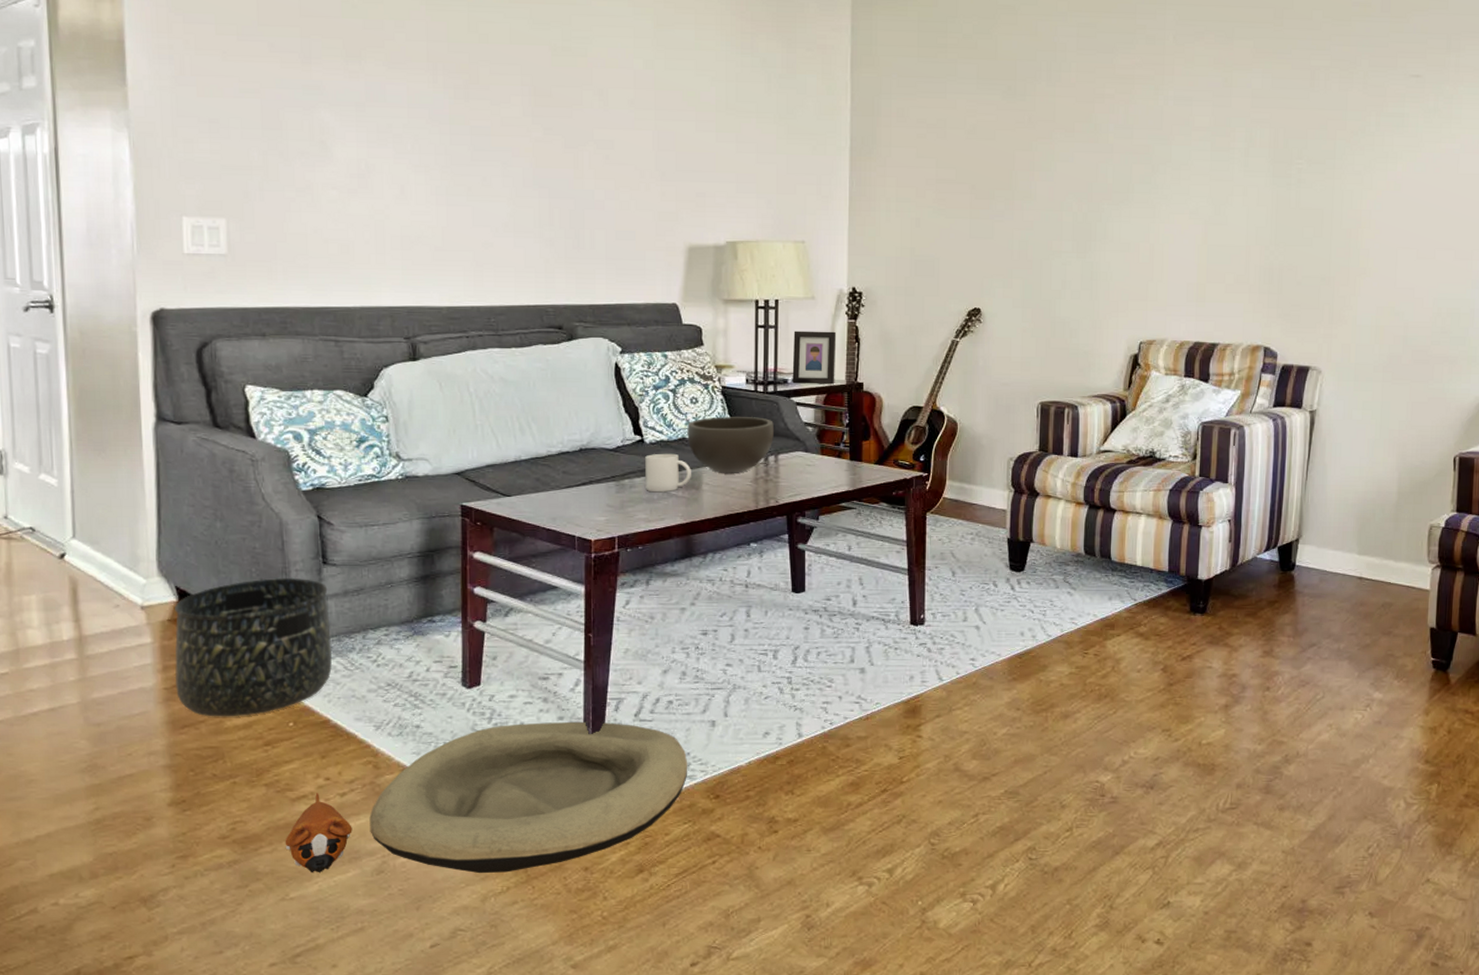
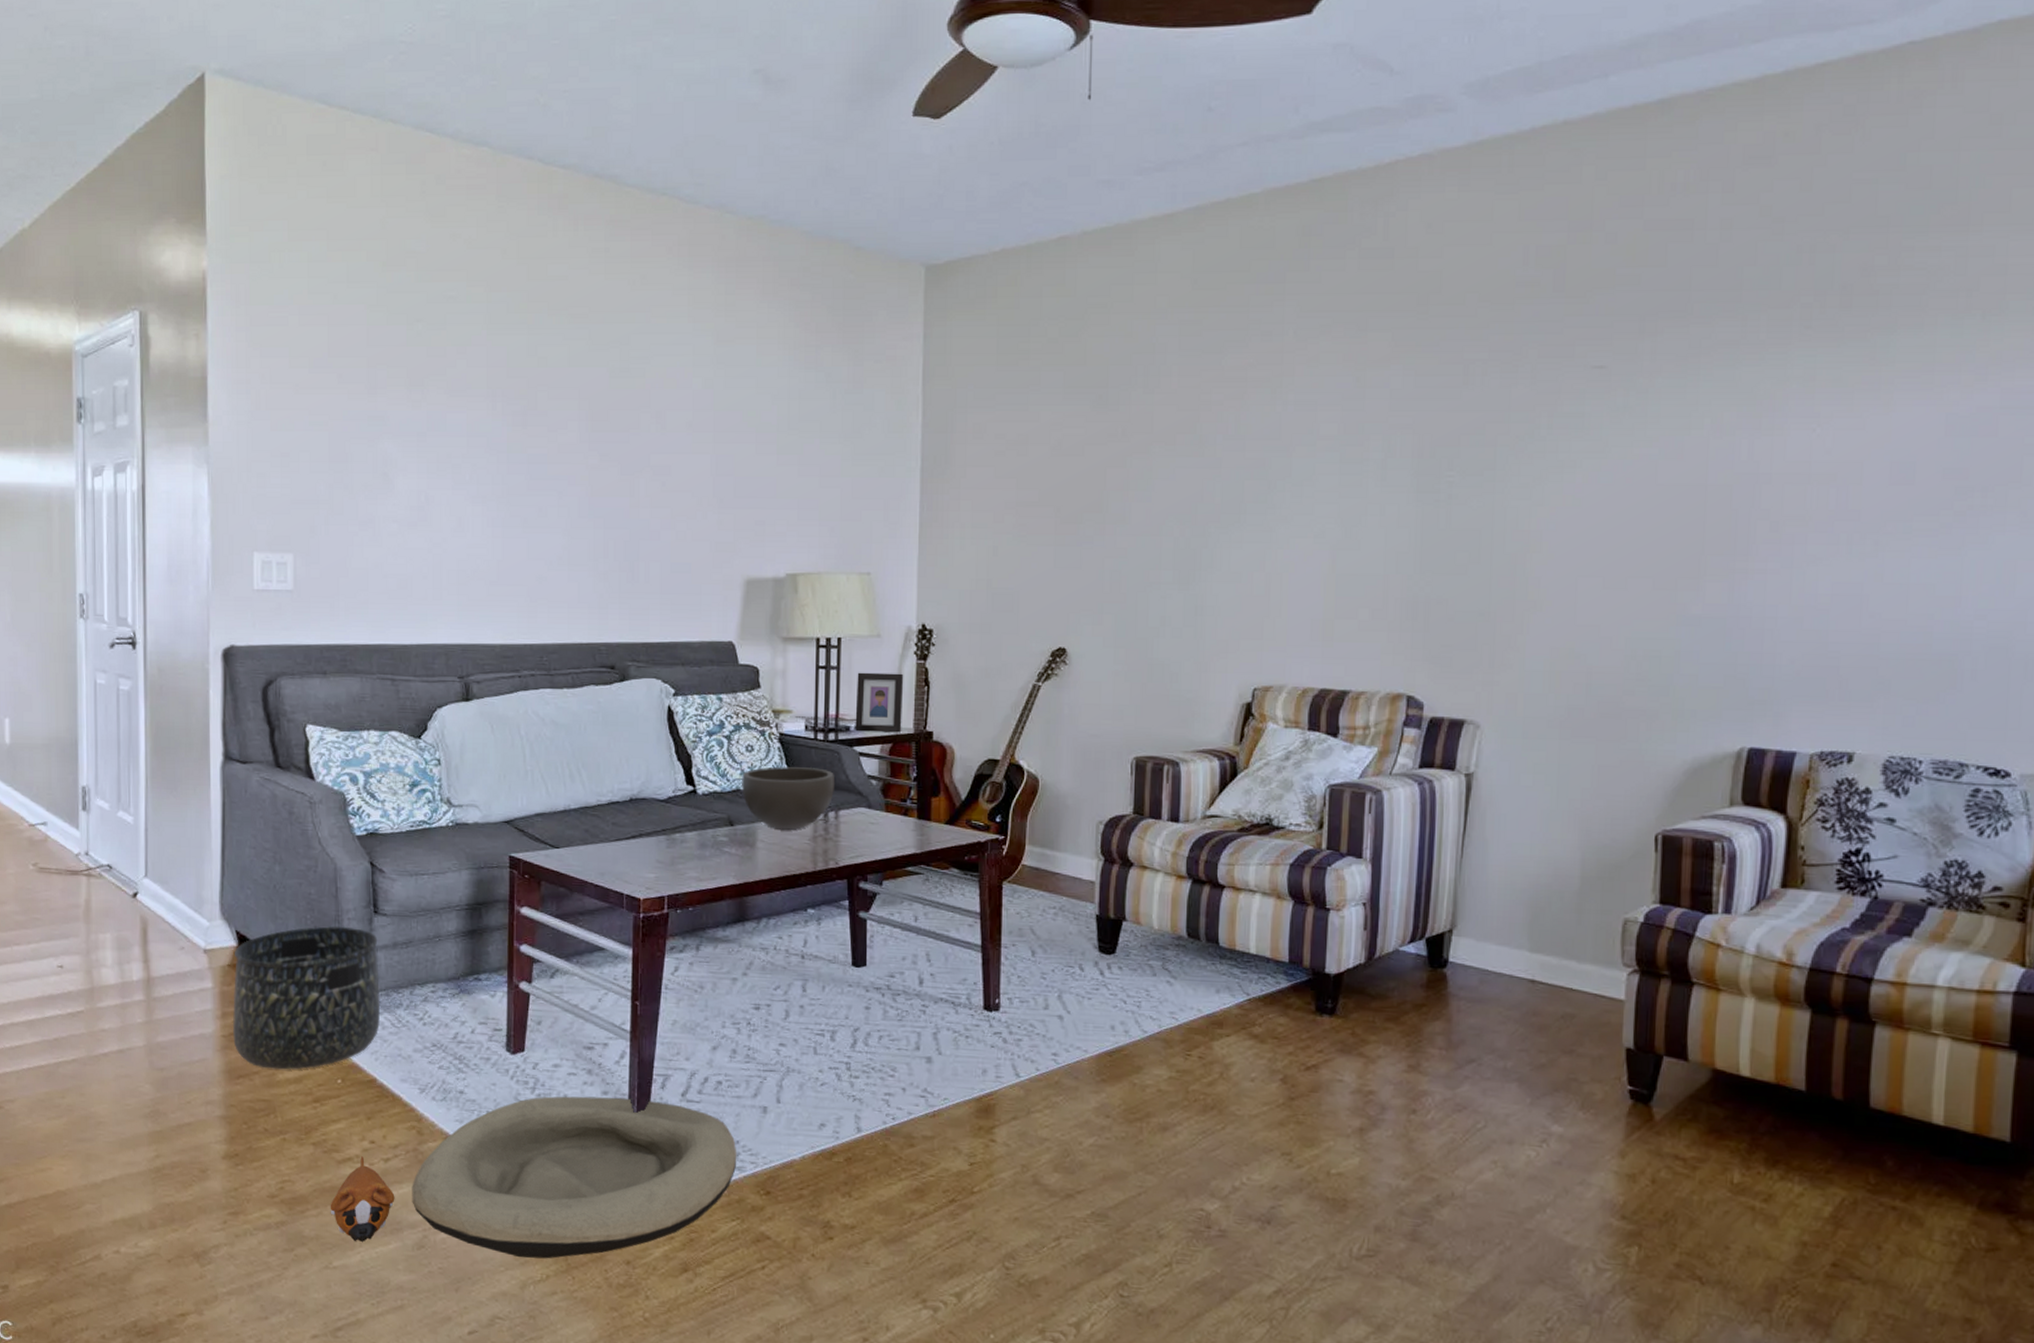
mug: present [645,453,692,493] -> none [697,805,747,849]

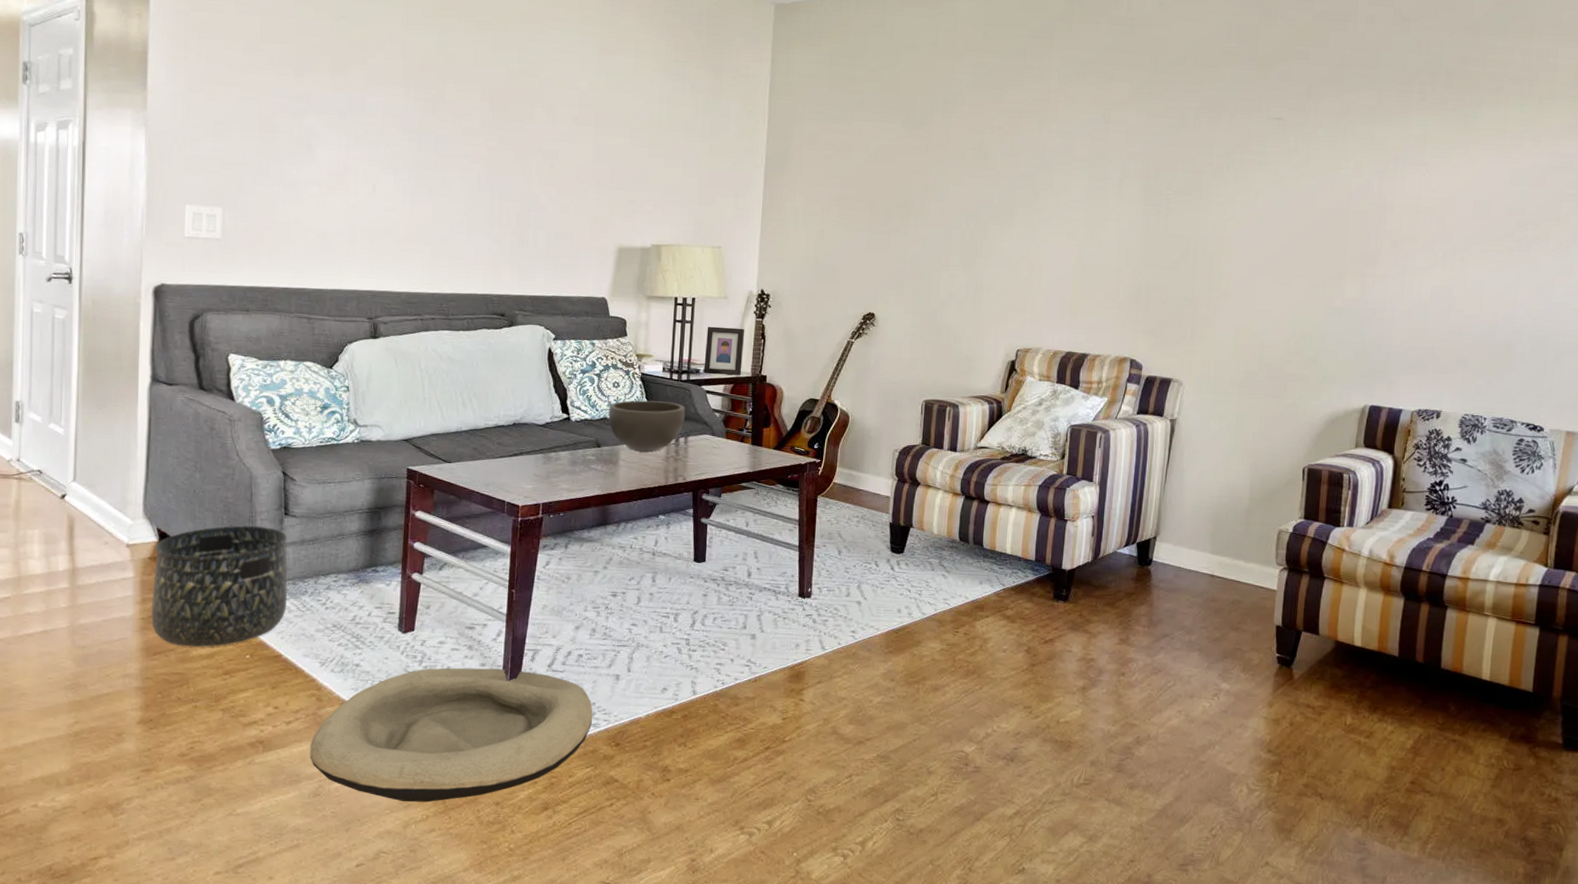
dog toy: present [330,1156,395,1242] -> none [235,720,295,792]

